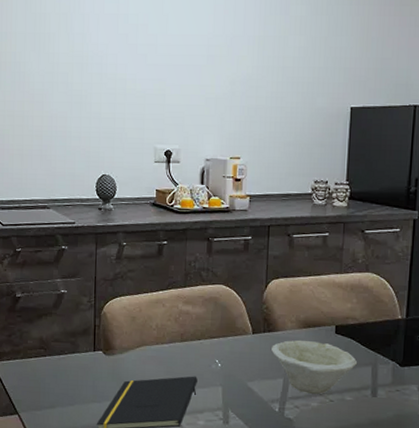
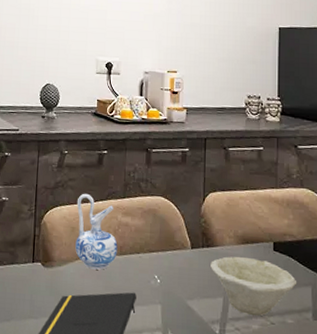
ceramic pitcher: none [136,284,179,356] -> present [75,193,118,270]

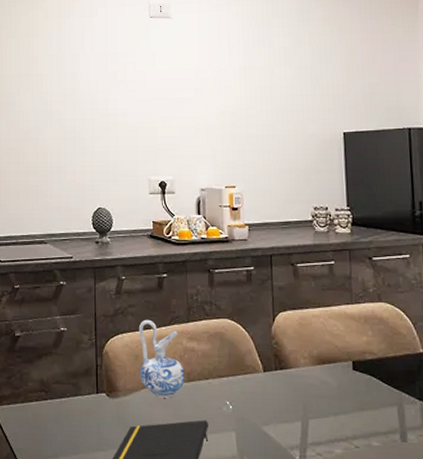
bowl: present [210,256,297,317] -> none [285,377,382,440]

